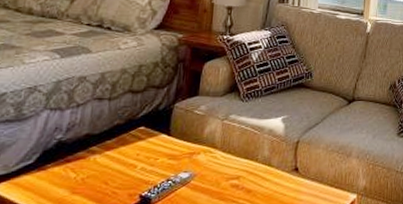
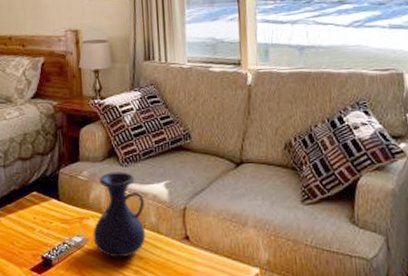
vase: none [201,107,260,193] -> present [93,172,146,258]

